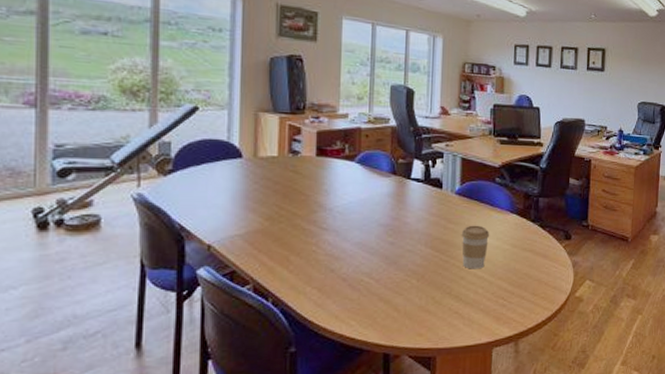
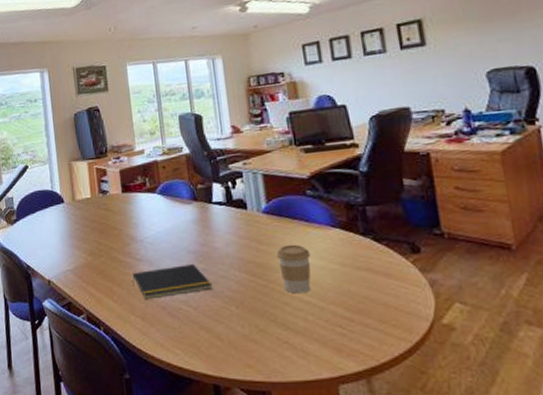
notepad: none [314,237,398,271] -> present [132,264,213,300]

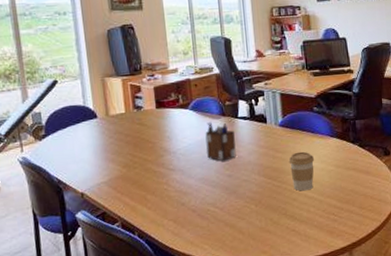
notepad: present [132,264,213,300] -> none [165,171,237,205]
desk organizer: none [175,207,212,253] -> present [205,121,236,161]

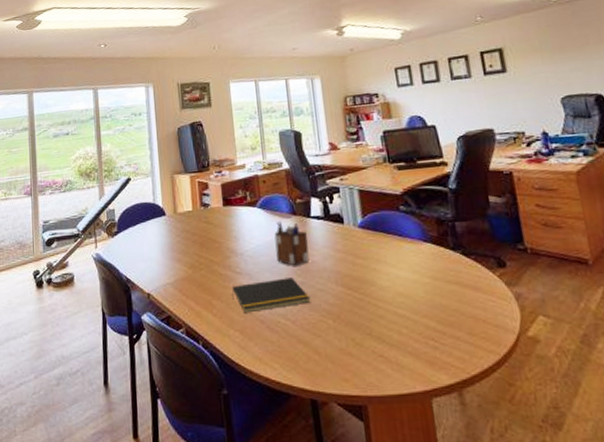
notepad: none [165,171,237,205] -> present [232,277,311,313]
coffee cup: present [288,151,315,191] -> none [371,258,405,307]

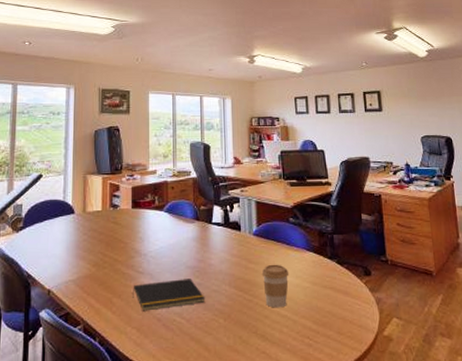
desk organizer: present [274,220,310,266] -> none [178,225,208,268]
coffee cup: none [371,258,405,307] -> present [261,264,289,308]

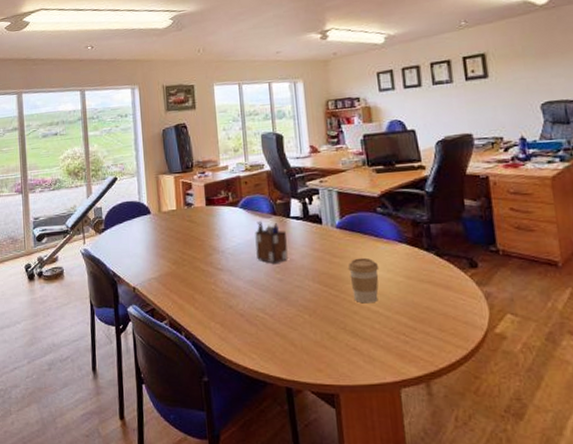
notepad: present [133,279,206,311] -> none [213,274,288,307]
desk organizer: none [178,225,208,268] -> present [255,220,288,264]

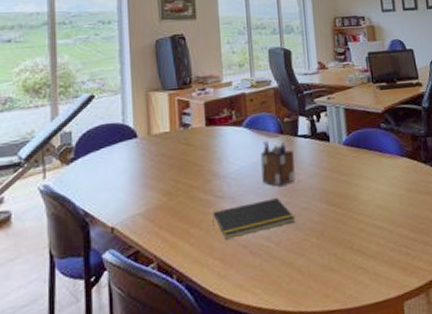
notepad: none [213,274,288,307] -> present [212,198,296,240]
coffee cup: present [347,257,380,304] -> none [354,173,384,220]

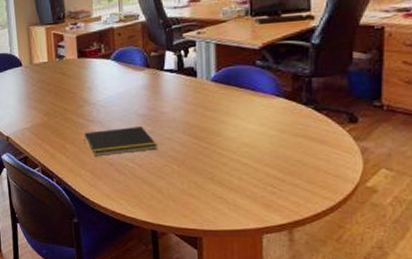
desk organizer: present [260,140,295,186] -> none [127,73,160,116]

